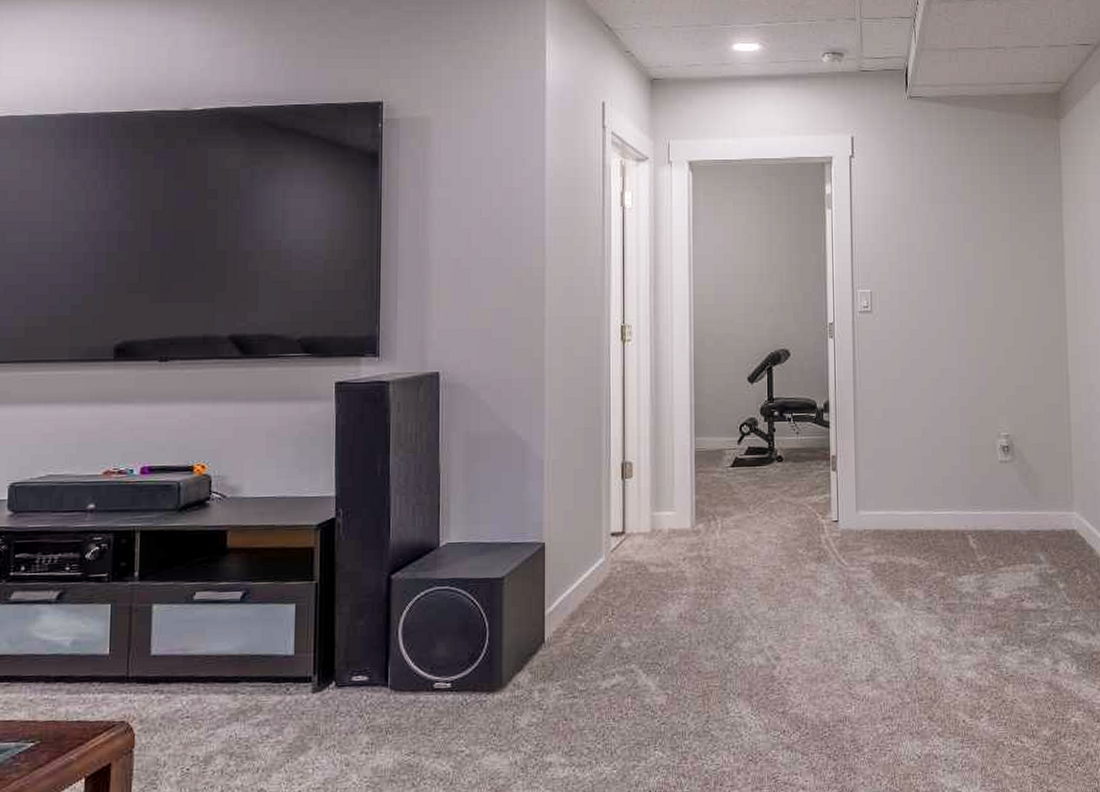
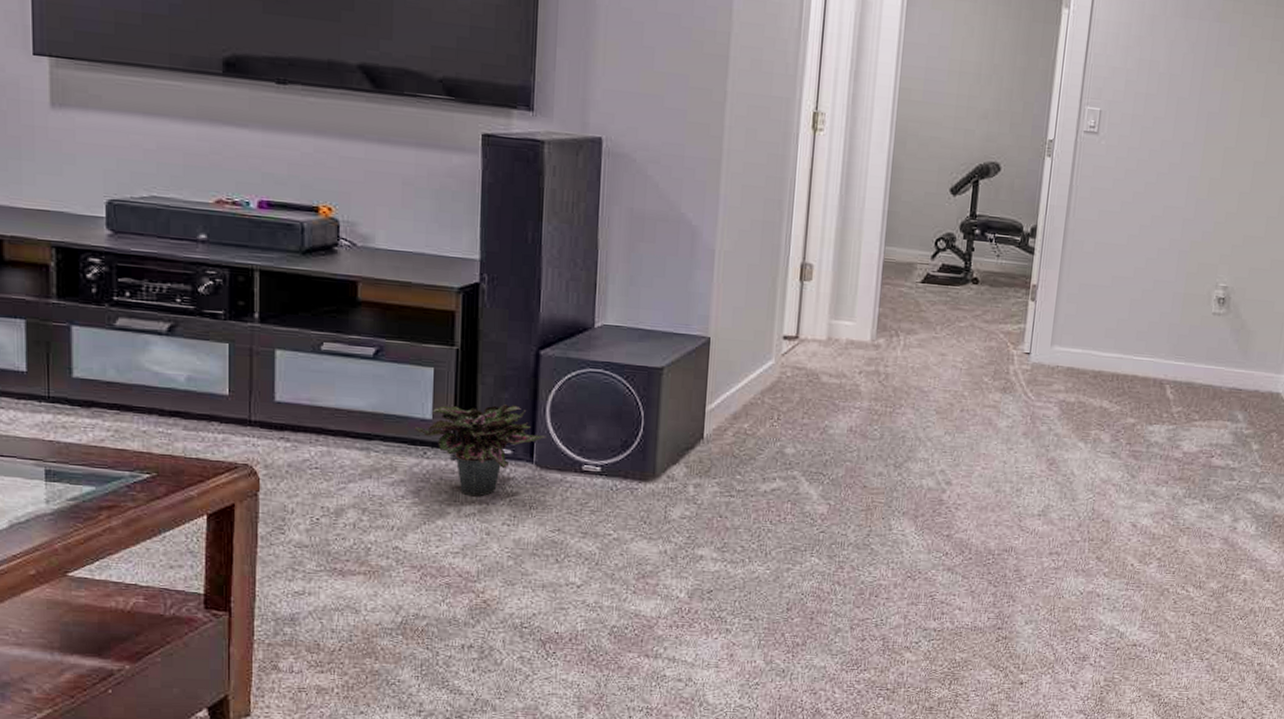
potted plant: none [277,630,399,727] -> present [414,403,546,496]

